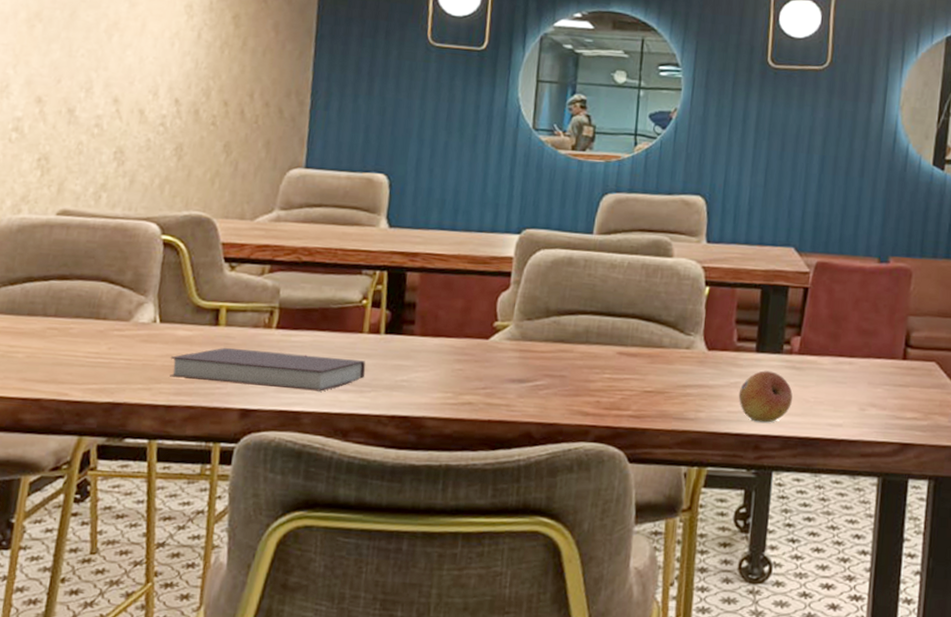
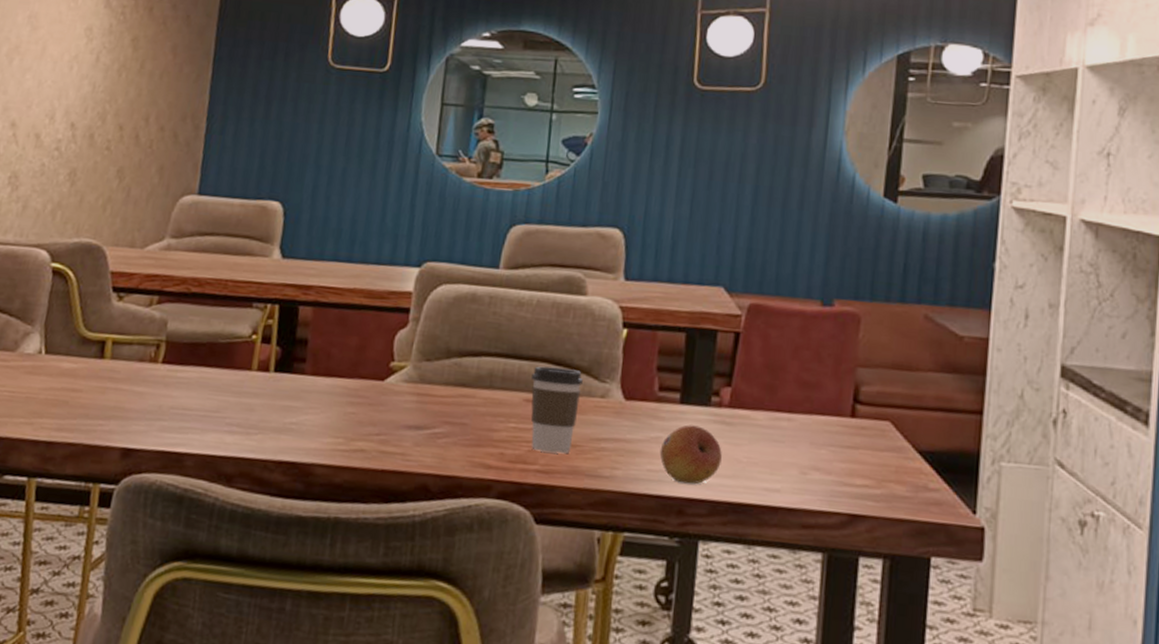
notebook: present [170,347,366,392] -> none [52,381,253,432]
coffee cup: none [623,322,670,400] -> present [531,366,583,454]

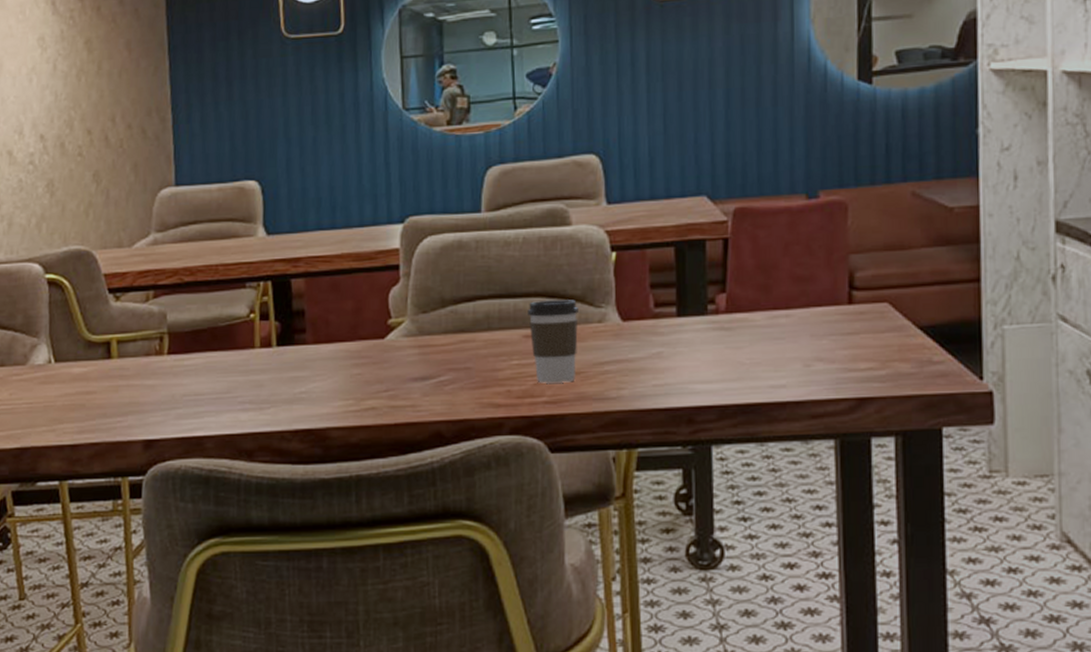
fruit: present [659,424,722,484] -> none [663,335,725,393]

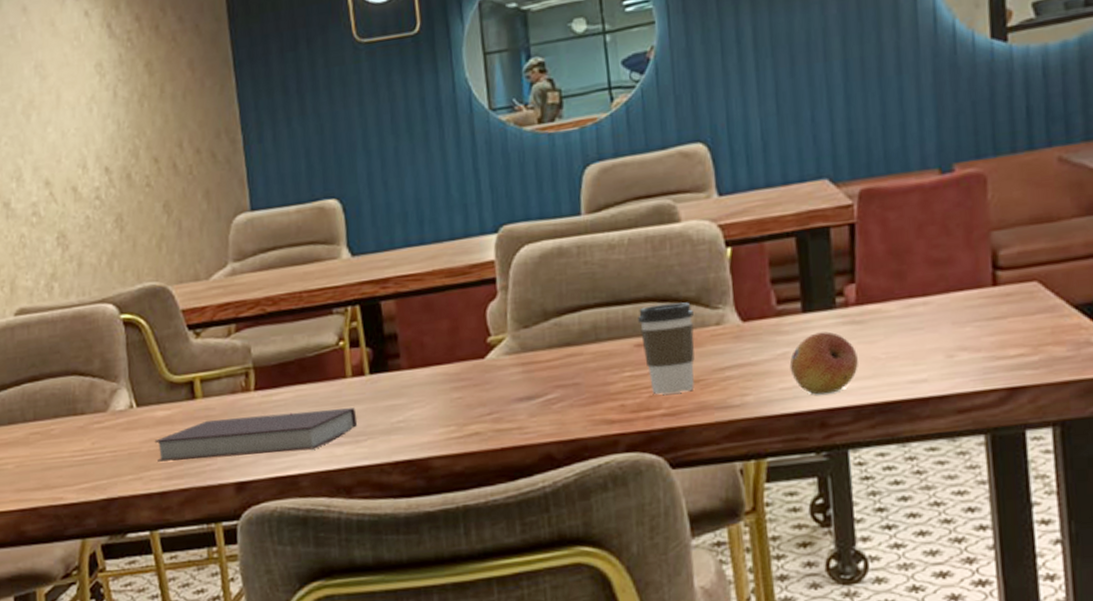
notebook: none [69,376,263,416] -> present [154,408,358,462]
fruit: none [663,335,725,393] -> present [789,331,858,395]

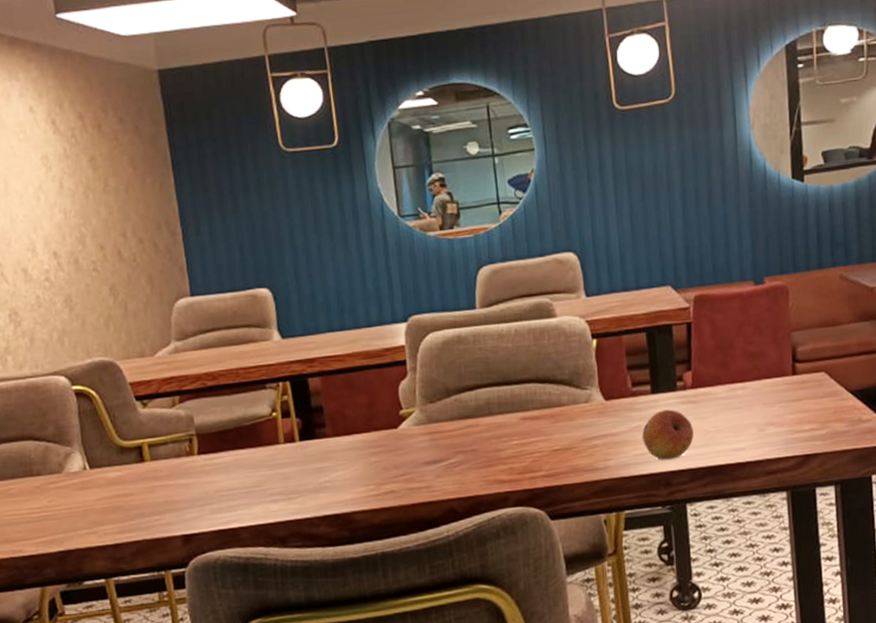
notebook: present [154,408,358,462] -> none [107,470,290,518]
coffee cup: present [638,302,695,395] -> none [523,383,568,460]

